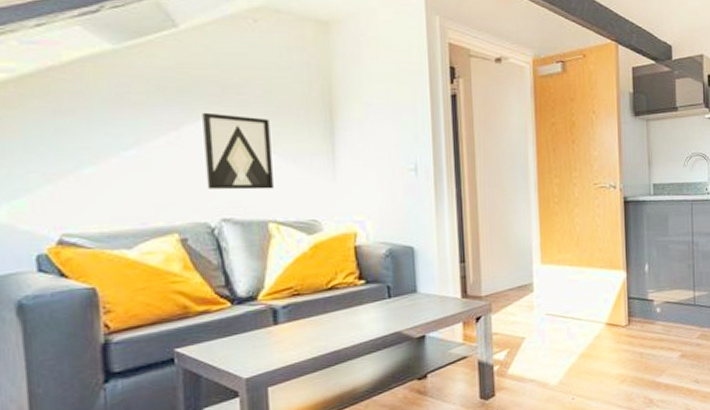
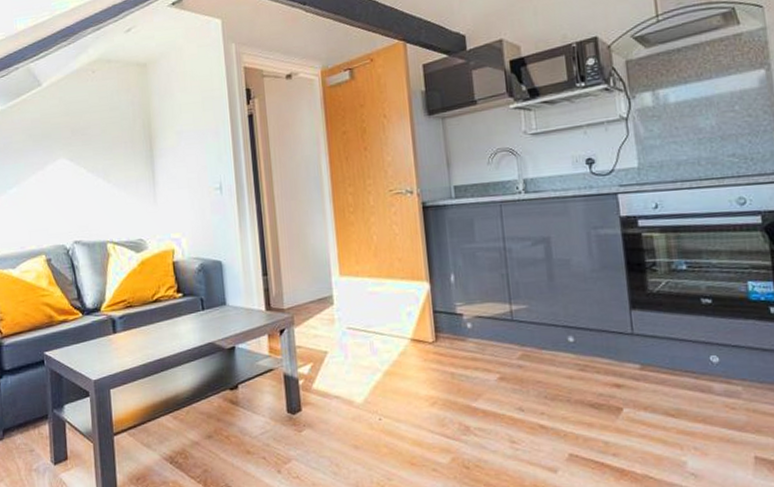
wall art: present [202,112,273,190] -> none [59,152,110,217]

